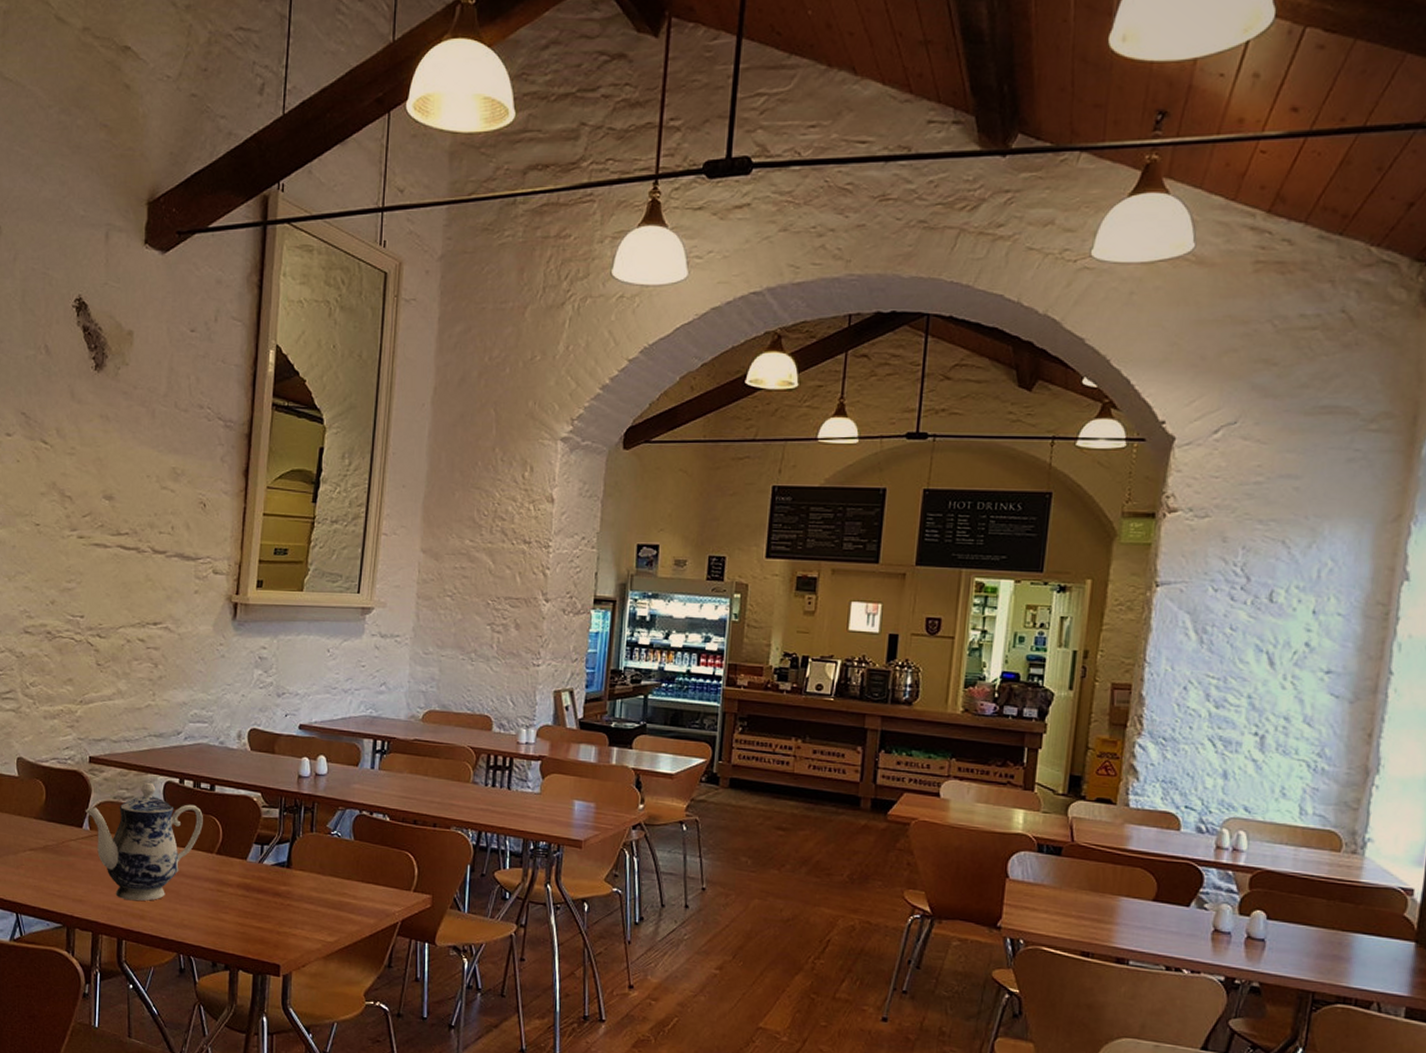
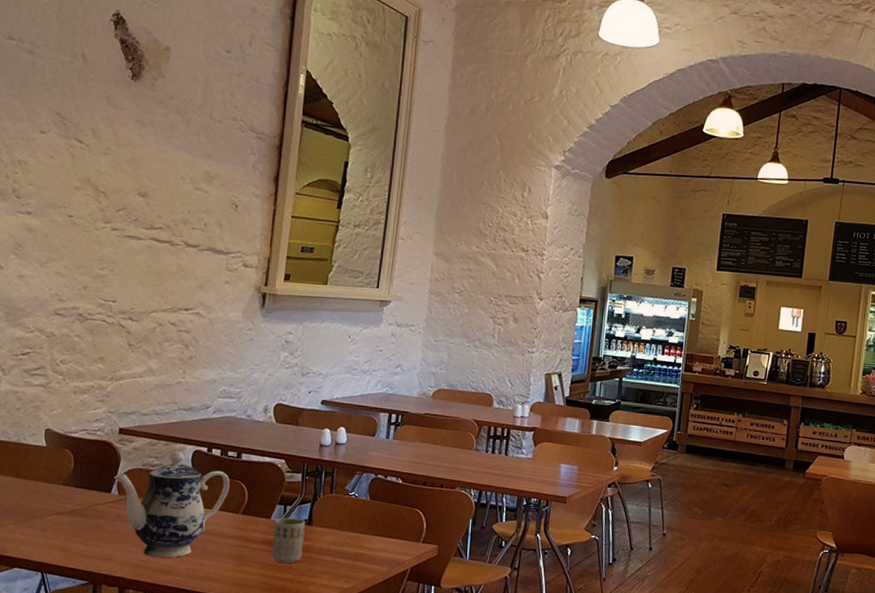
cup: none [249,858,285,911] -> present [272,517,306,563]

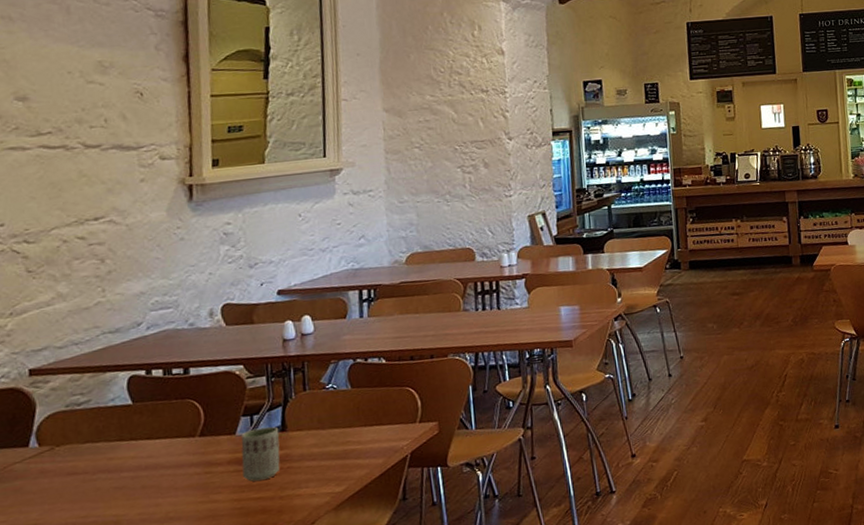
teapot: present [114,451,230,558] -> none [30,380,180,510]

